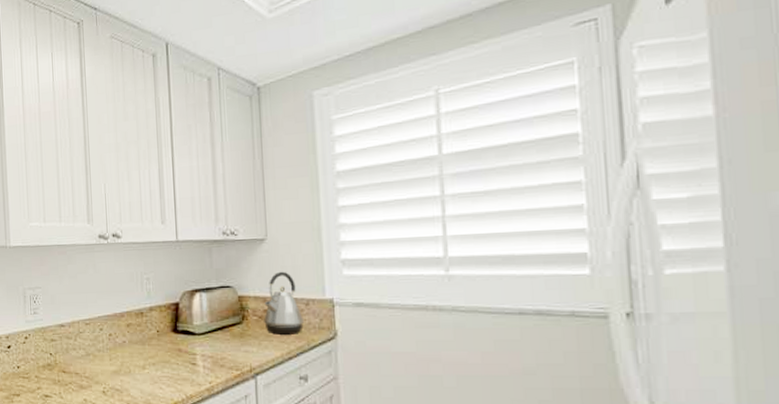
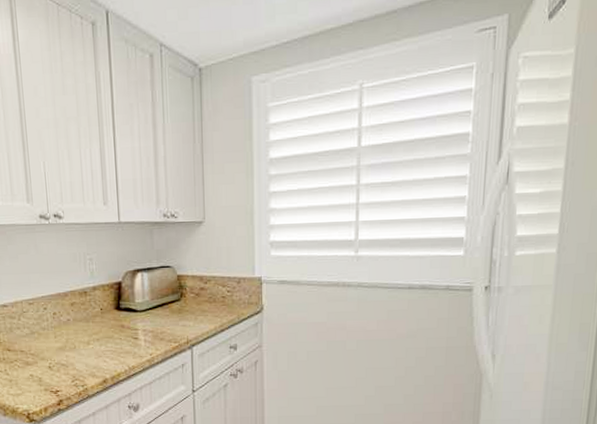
kettle: present [264,271,304,335] -> none [200,252,235,310]

